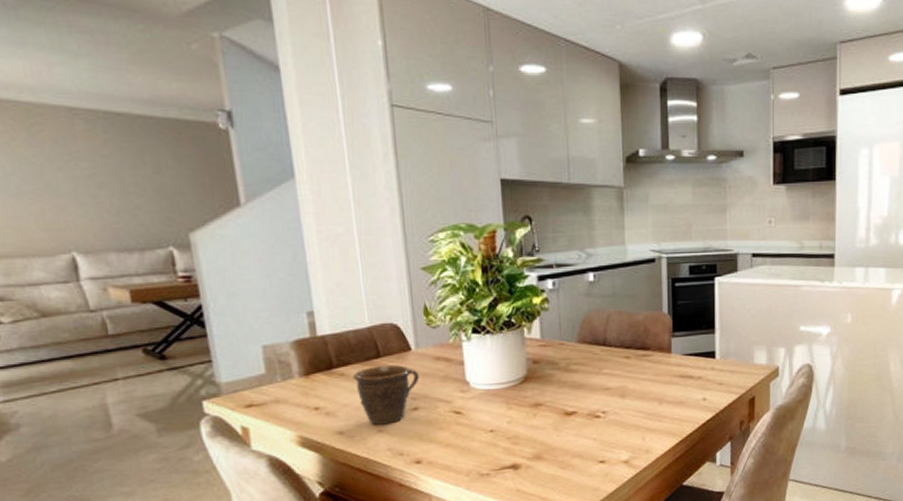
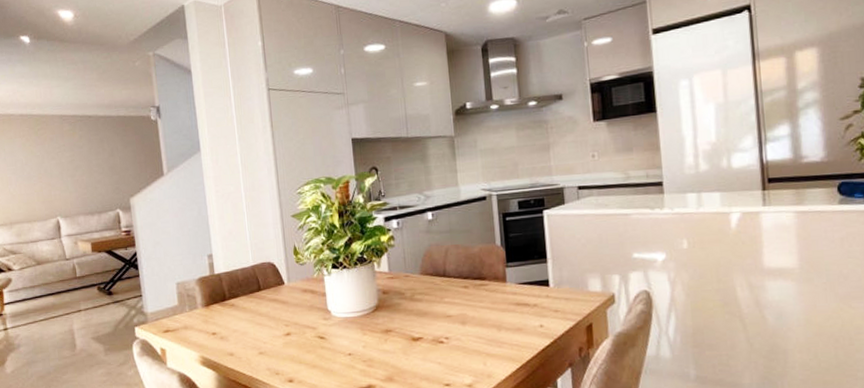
mug: present [353,365,420,425] -> none [240,297,291,348]

